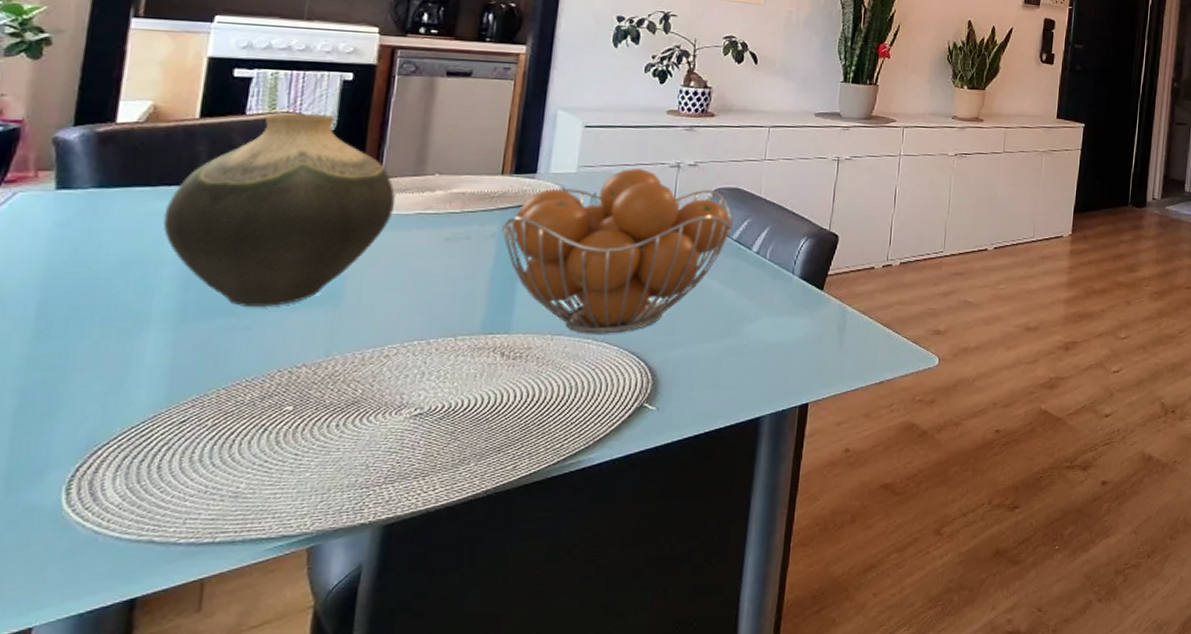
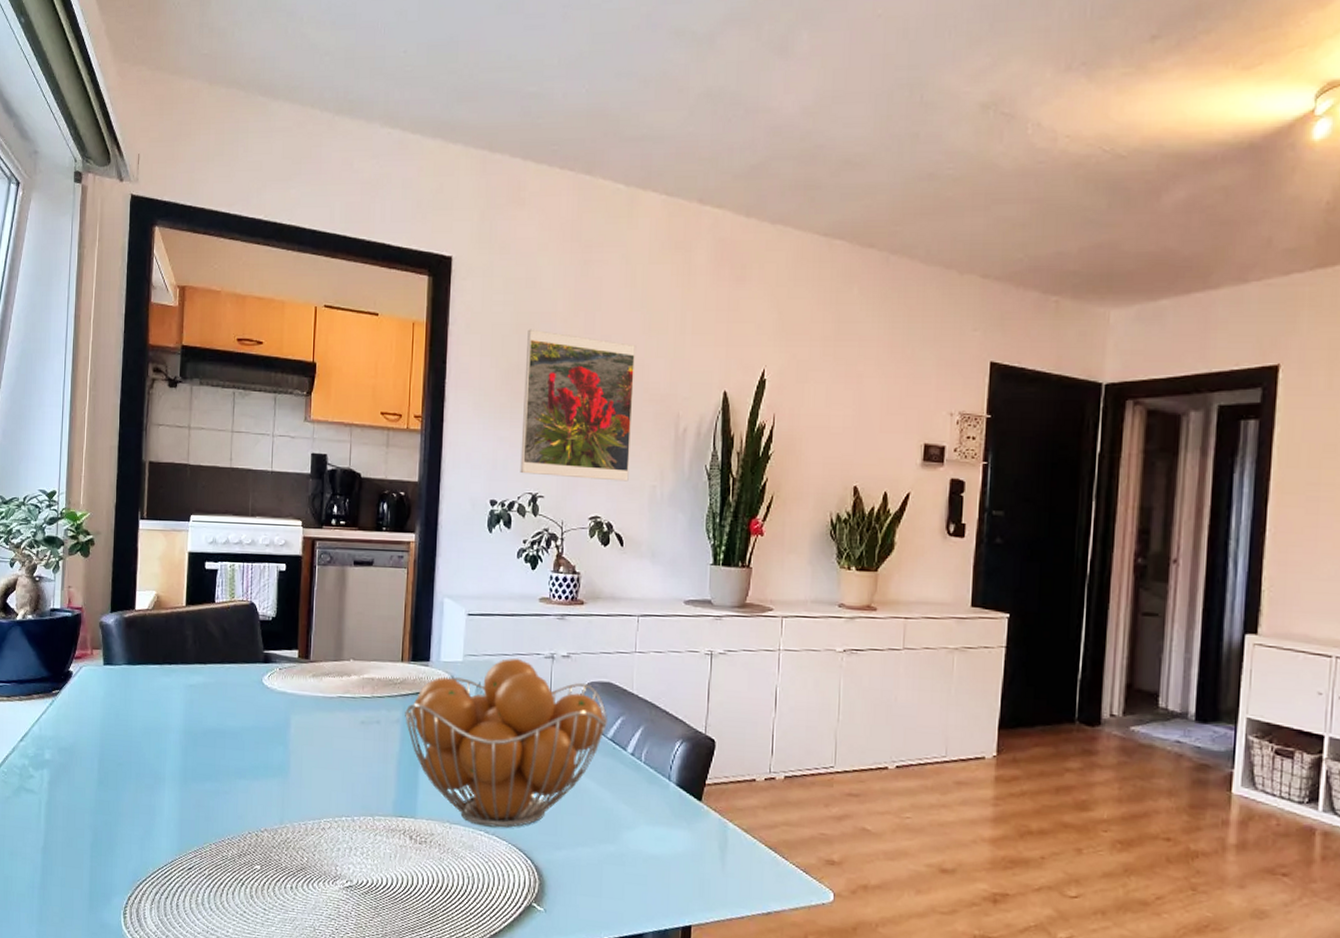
vase: present [163,112,396,308] -> none [168,600,322,775]

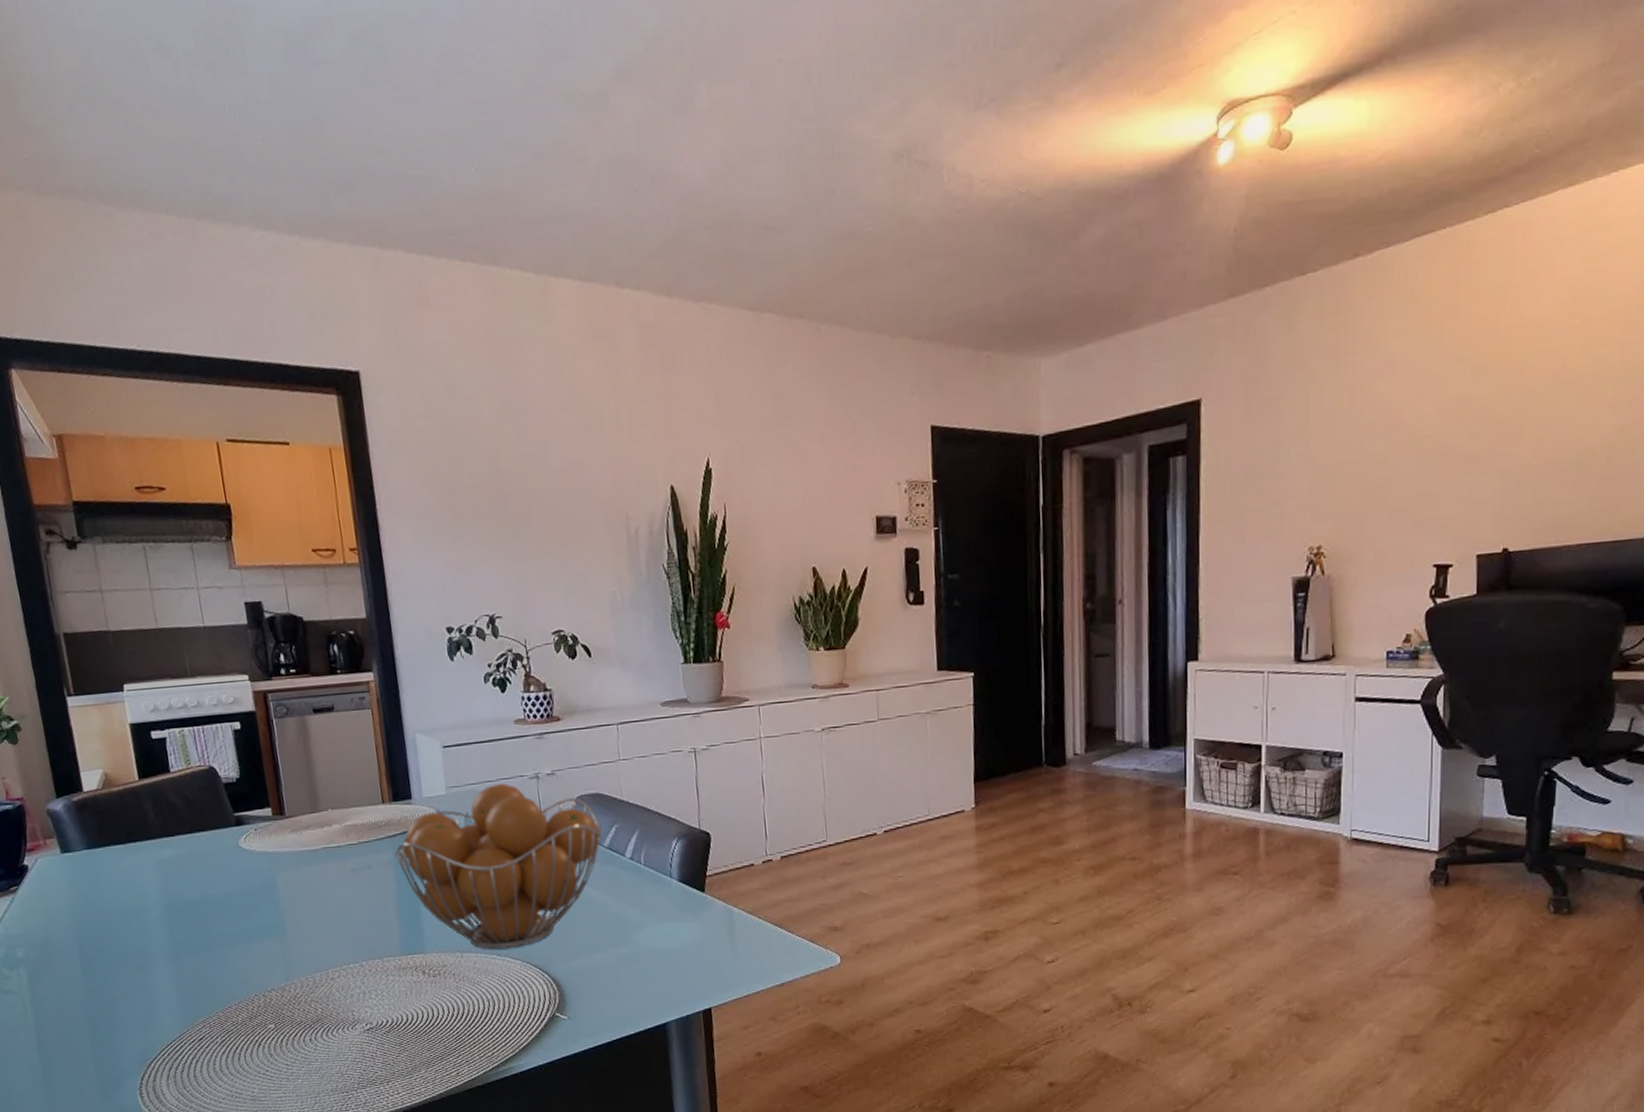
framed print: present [520,329,637,482] -> none [456,441,587,596]

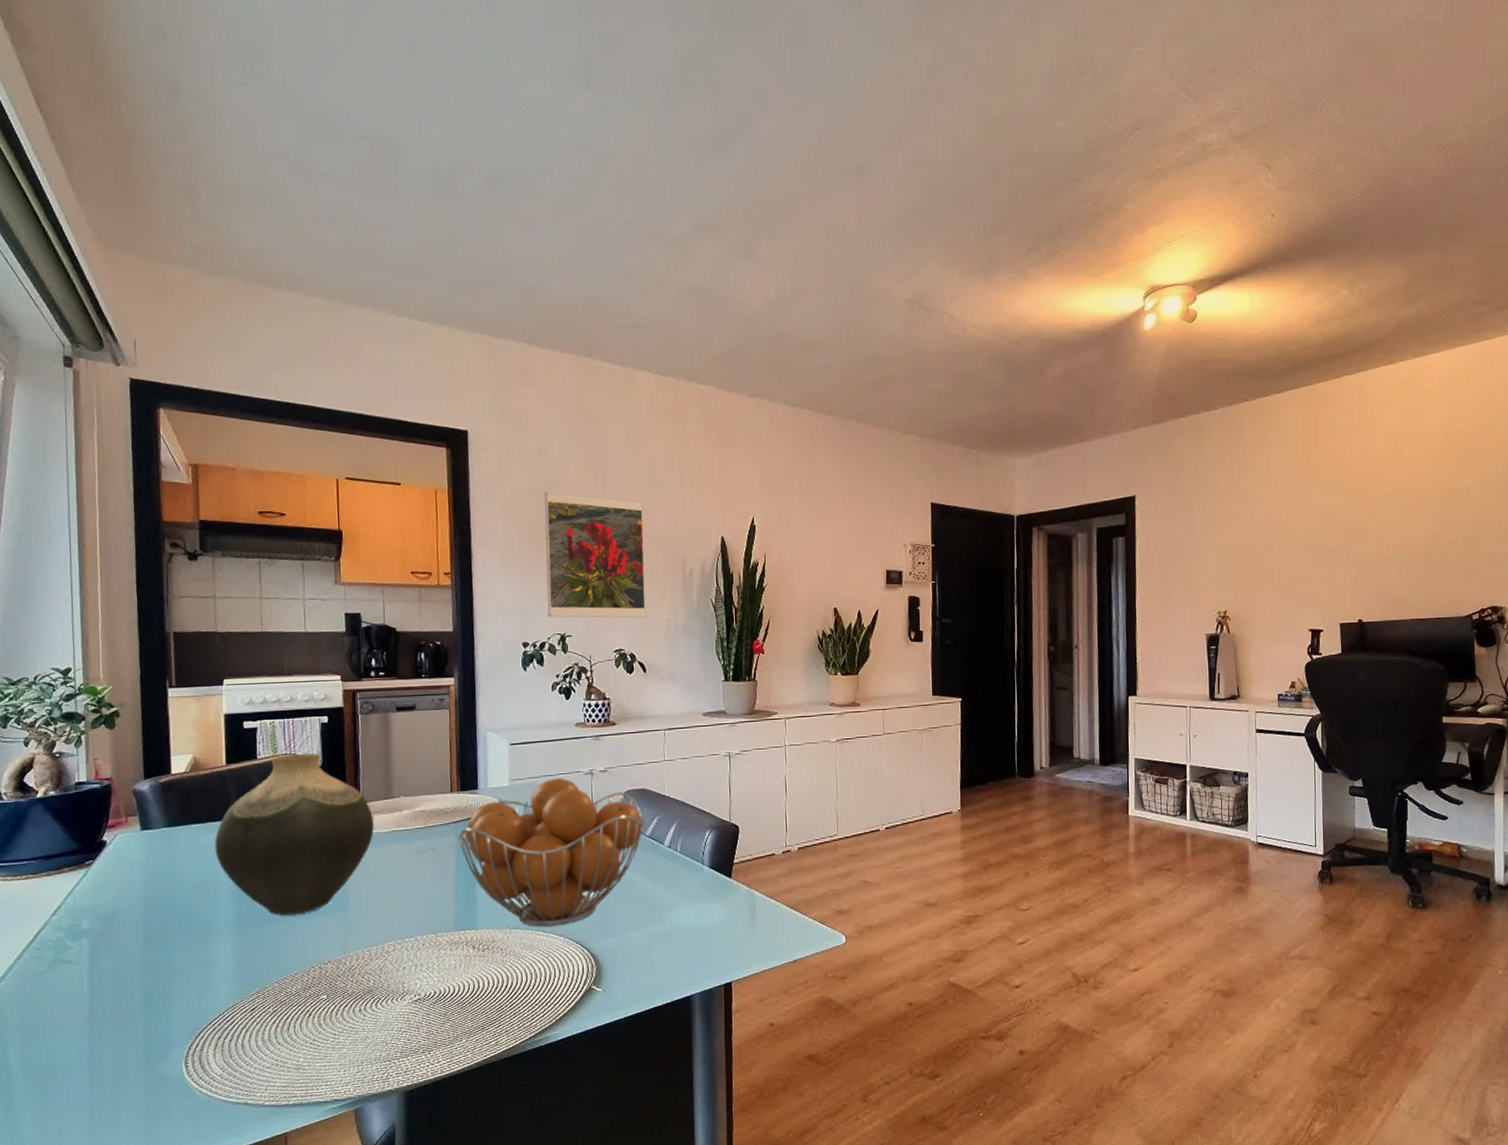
vase: none [138,763,304,942] -> present [214,752,375,916]
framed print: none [456,441,587,596] -> present [544,491,646,618]

